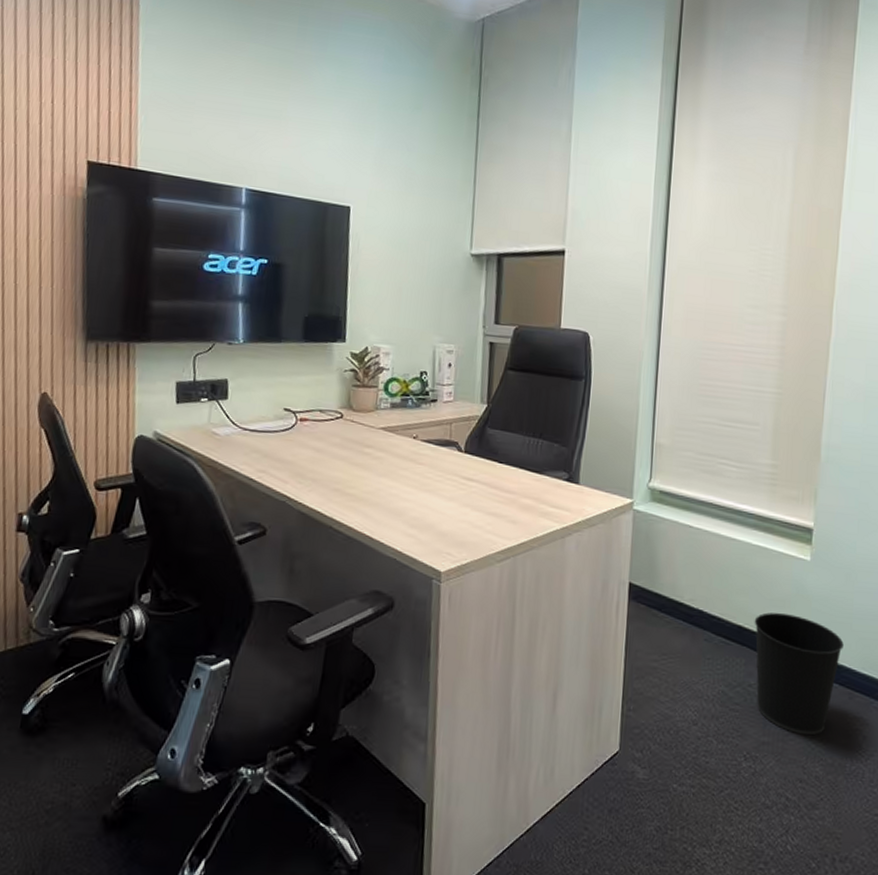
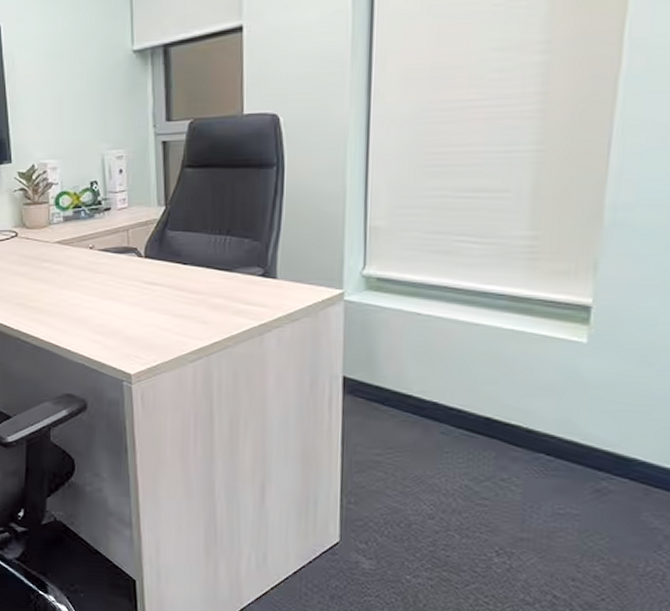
wastebasket: present [754,612,844,736] -> none [507,401,637,534]

